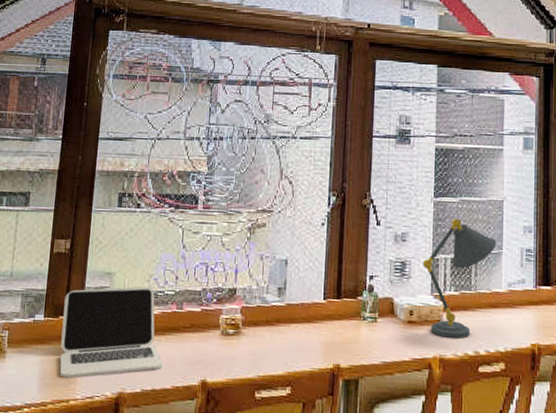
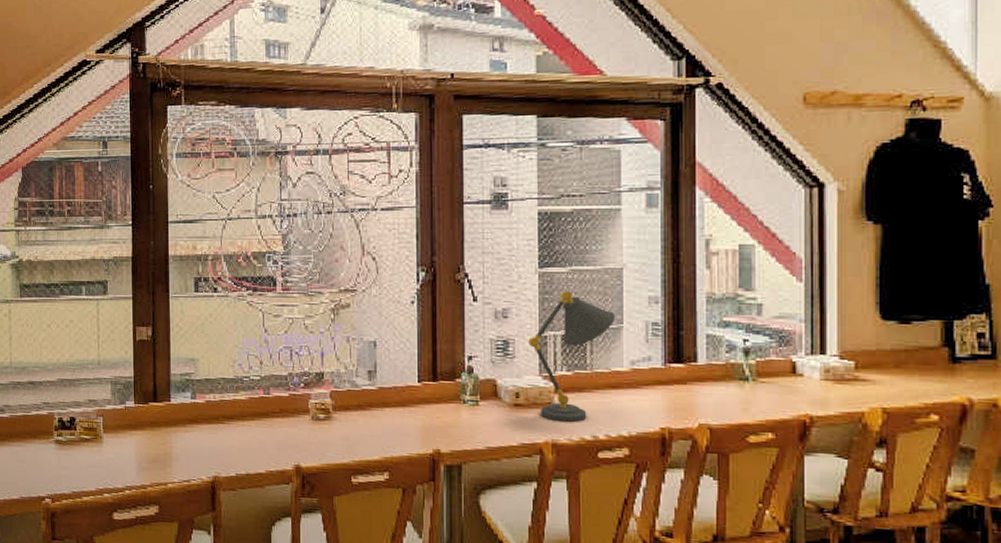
laptop: present [59,286,163,378] -> none [152,372,255,462]

